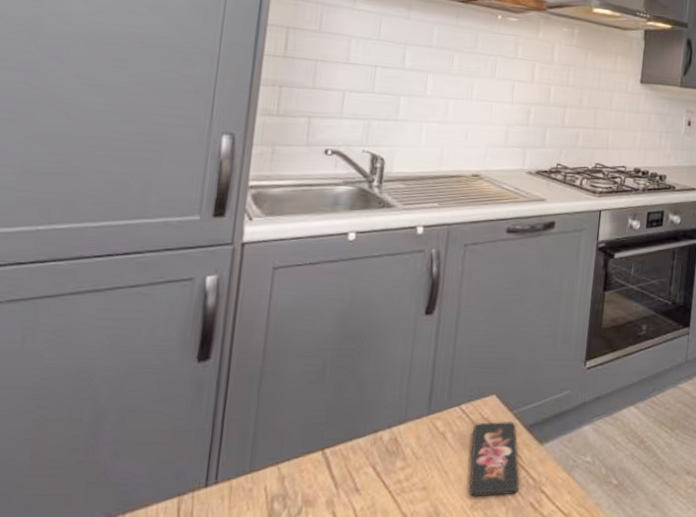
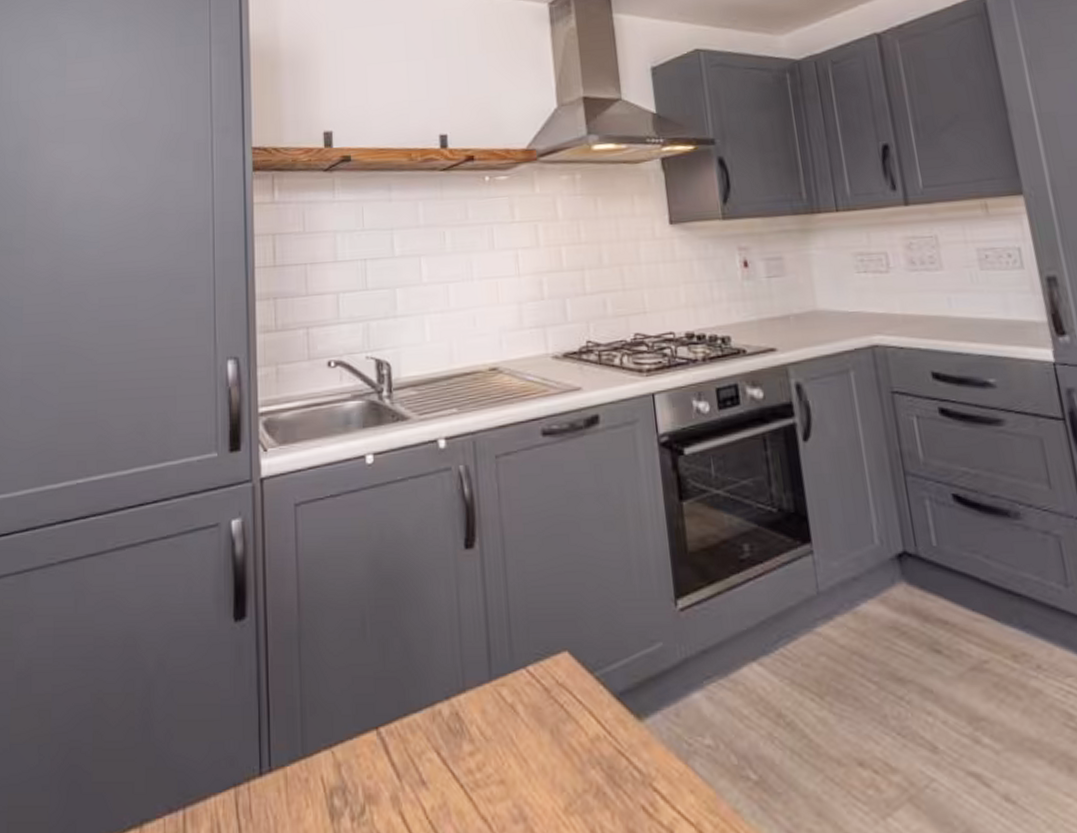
smartphone: present [469,421,520,497] -> none [548,687,623,796]

